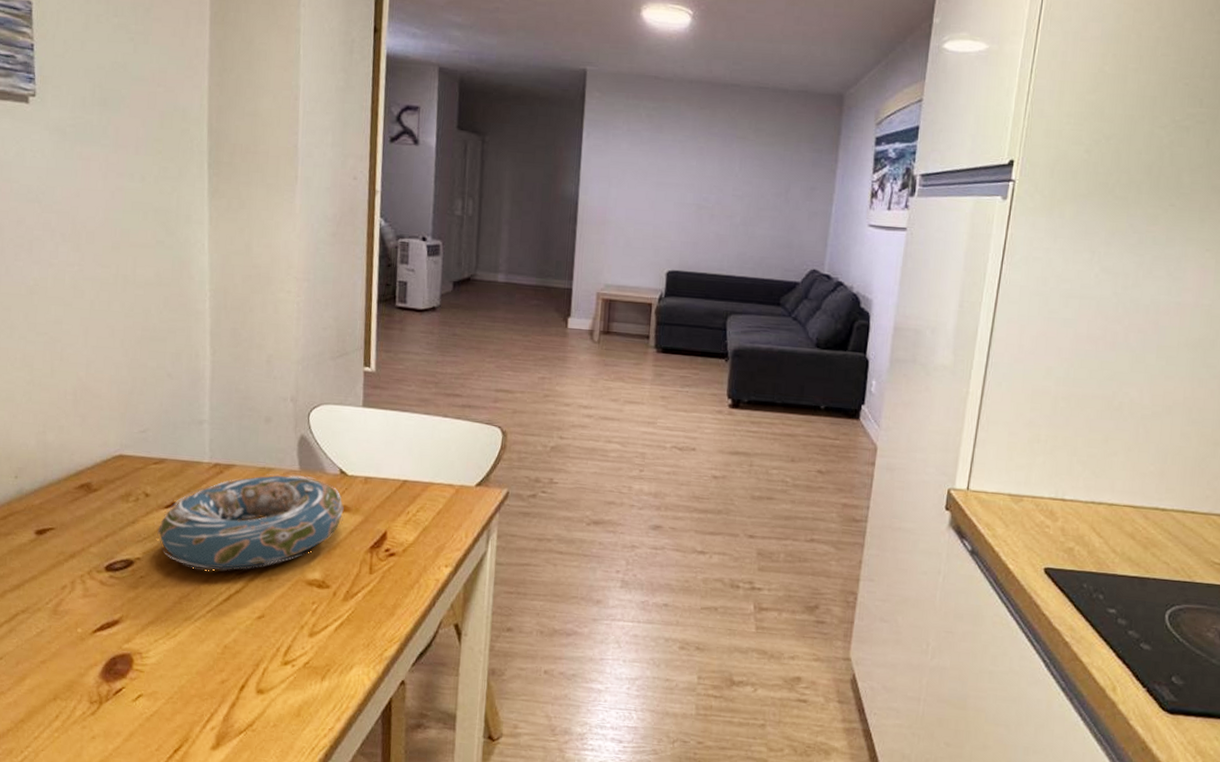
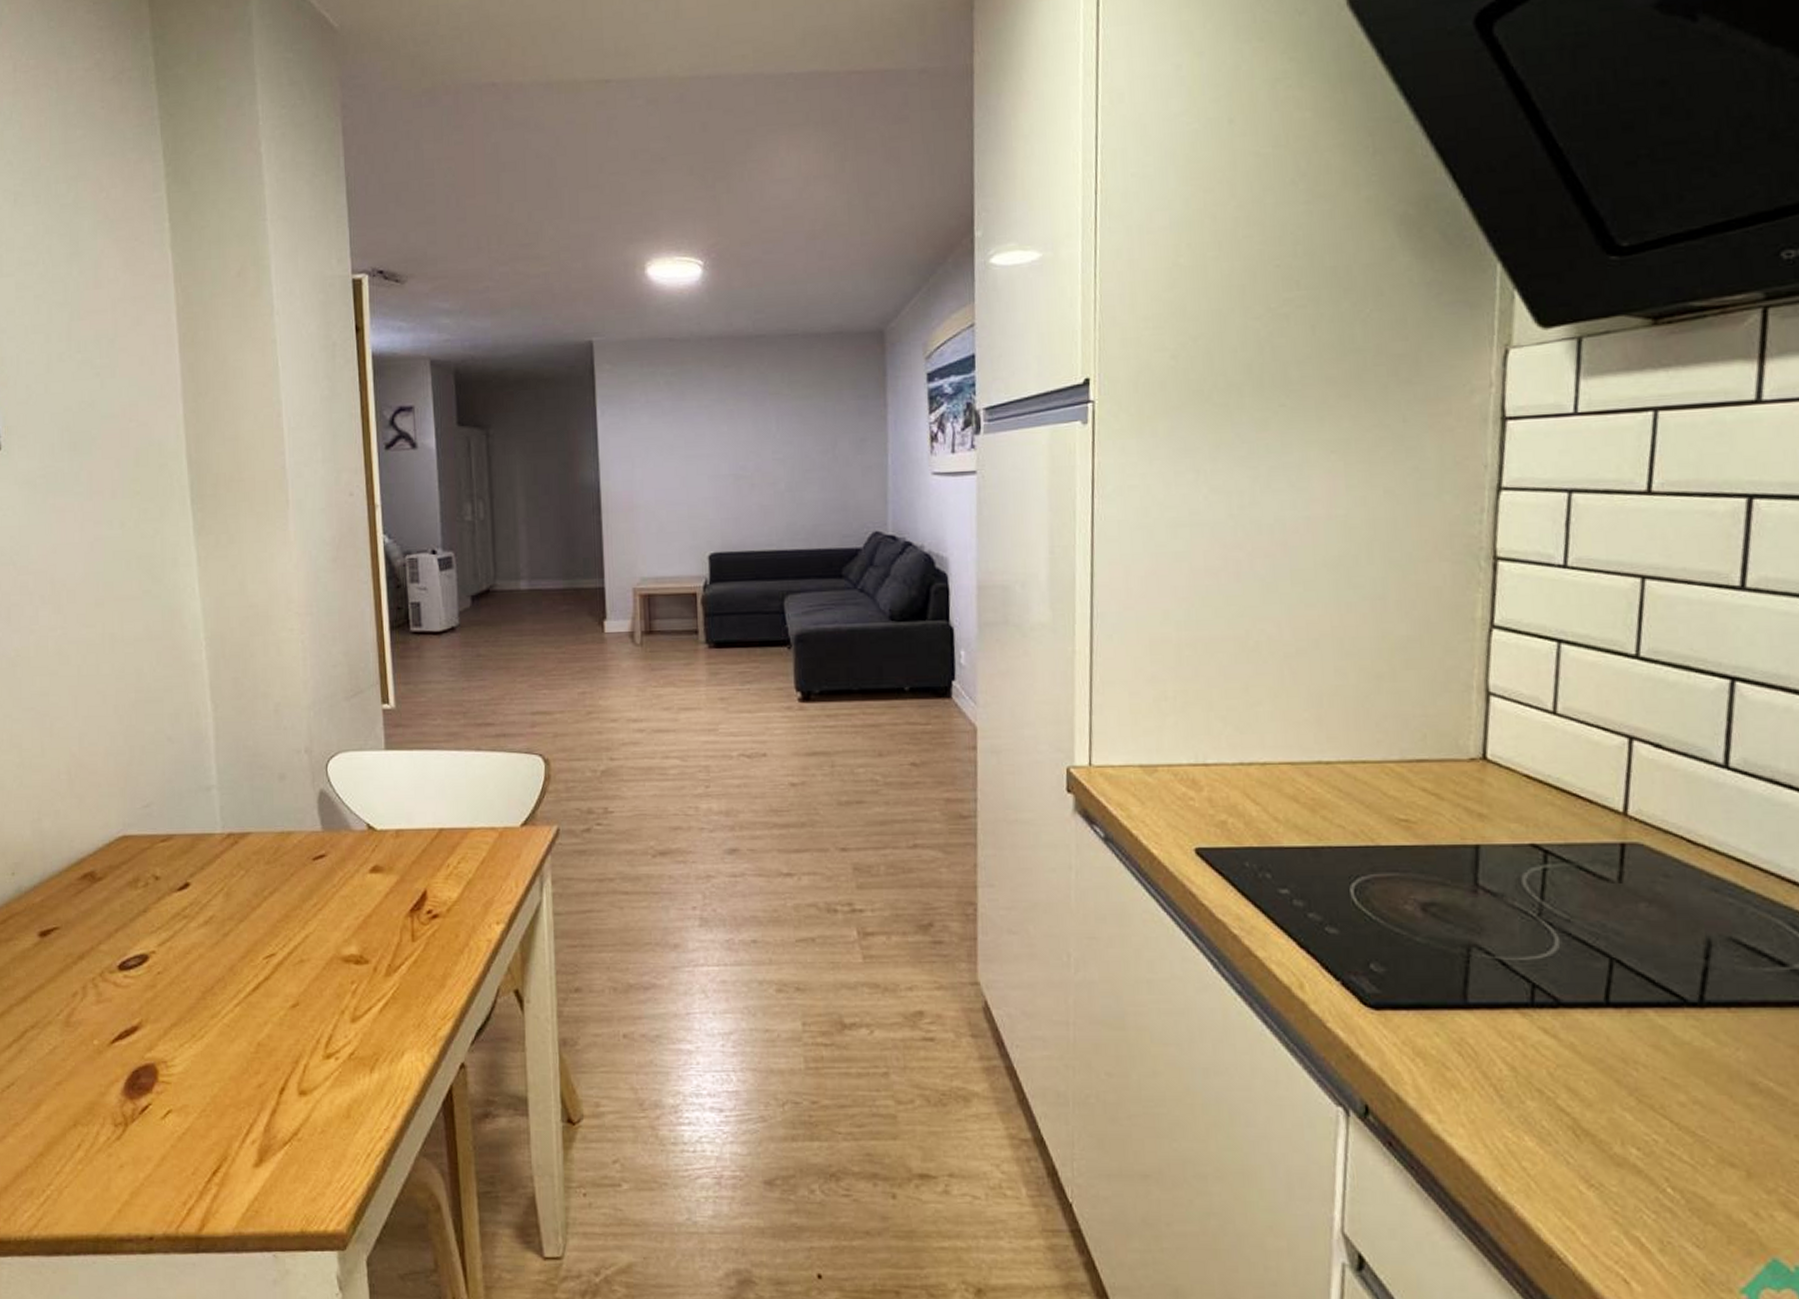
decorative bowl: present [157,473,344,571] -> none [172,836,376,957]

